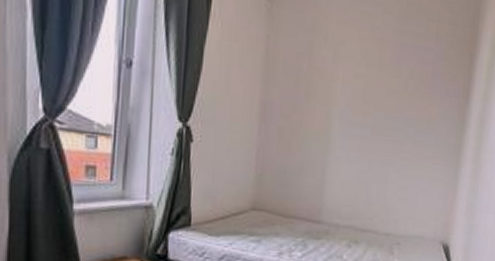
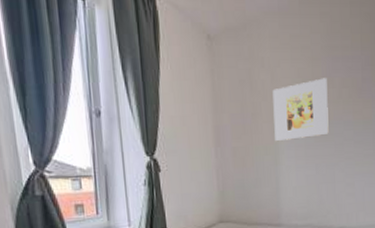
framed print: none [327,65,394,129] -> present [272,78,329,142]

